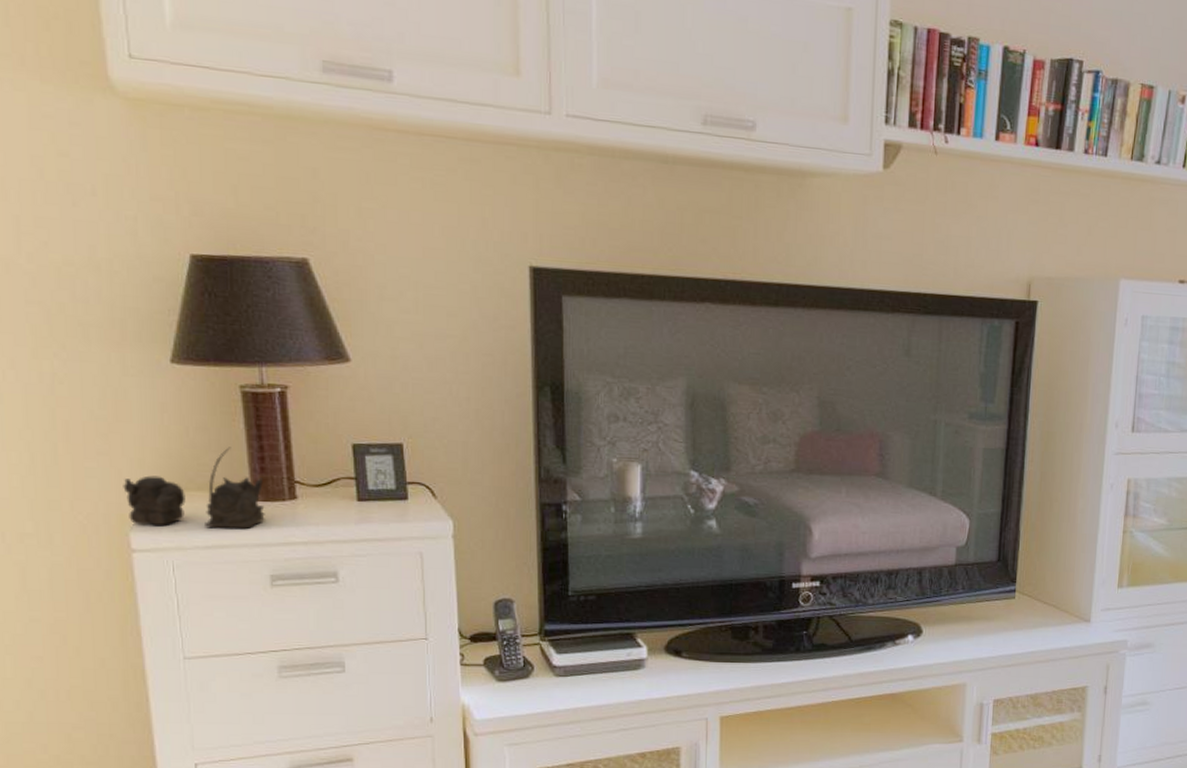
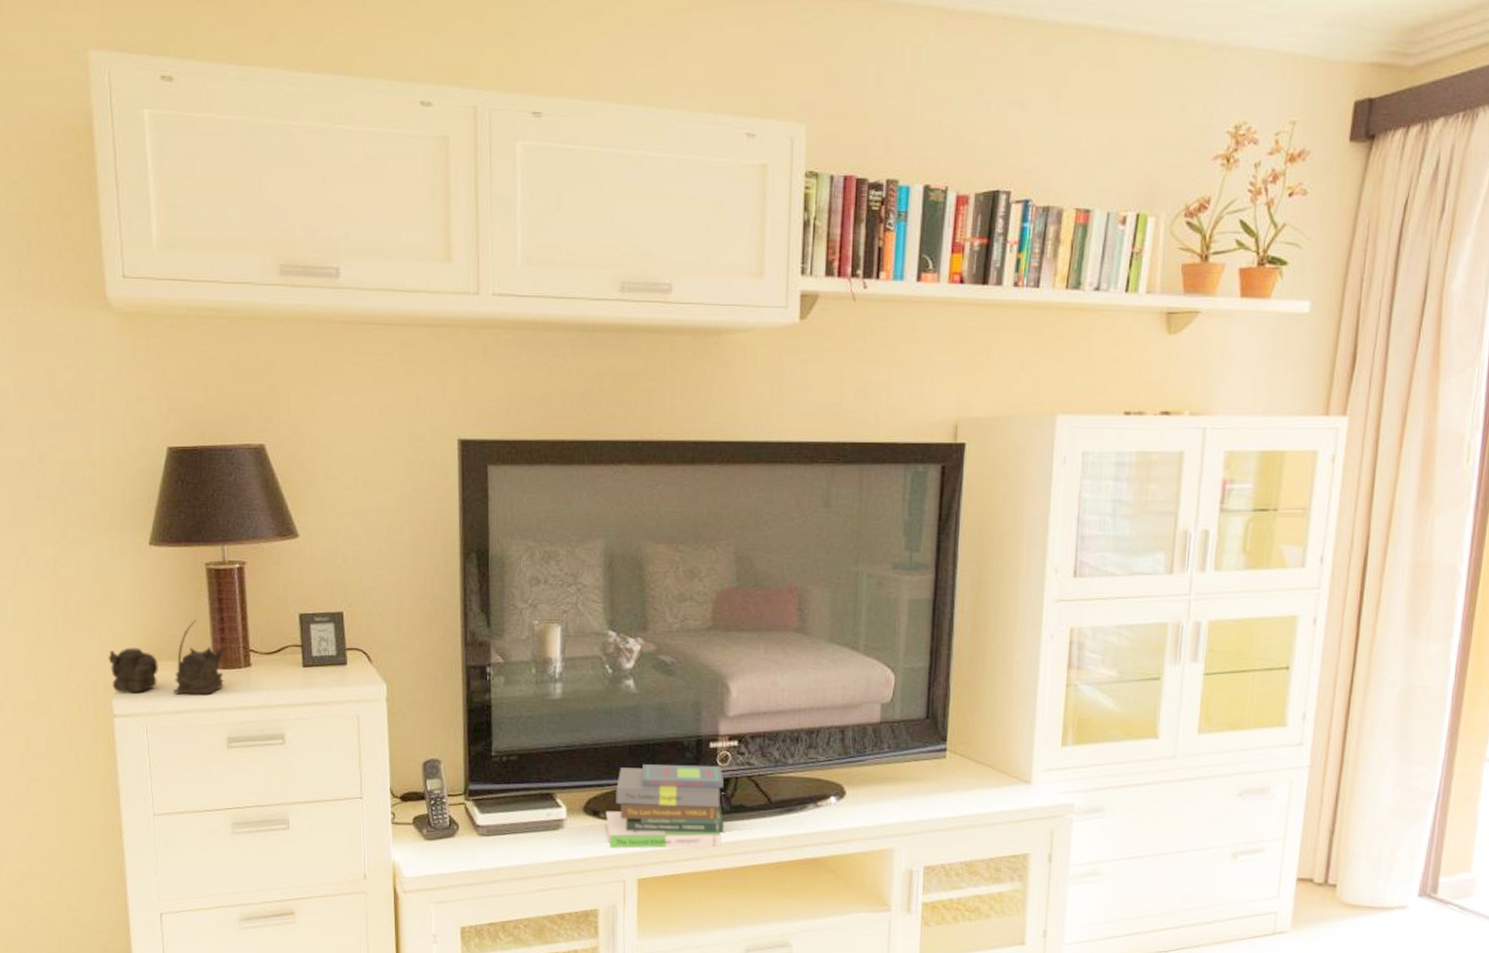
books: none [687,604,807,687] -> present [605,764,725,849]

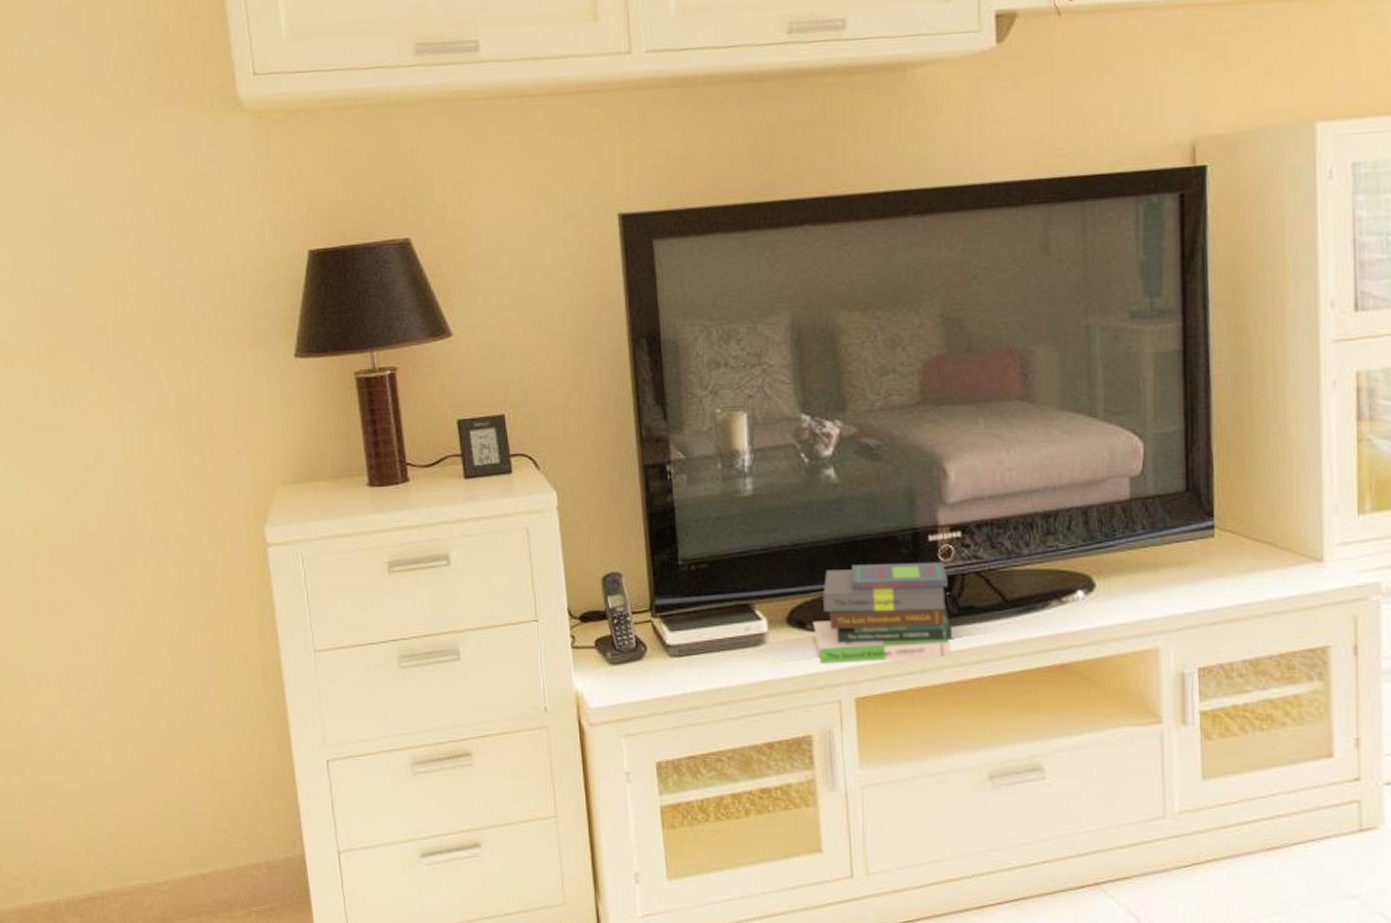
decorative figurine: present [108,619,224,695] -> none [258,434,381,520]

